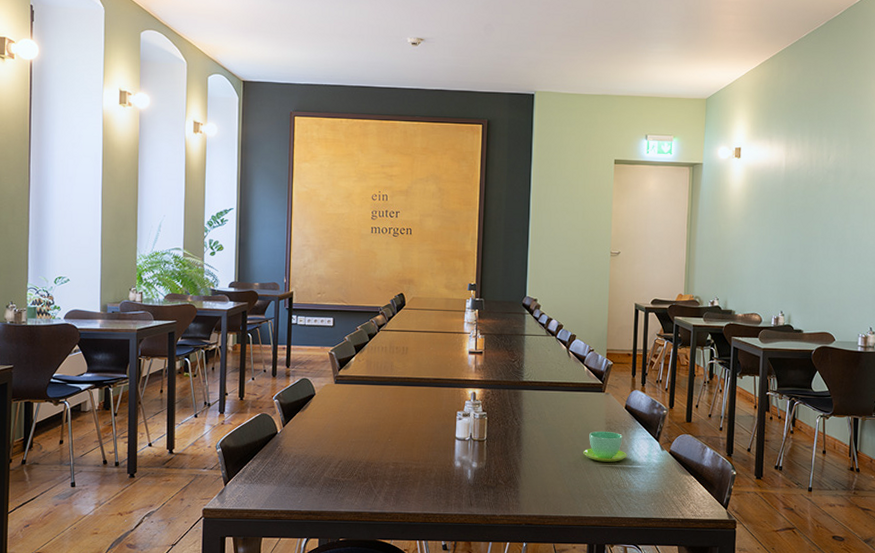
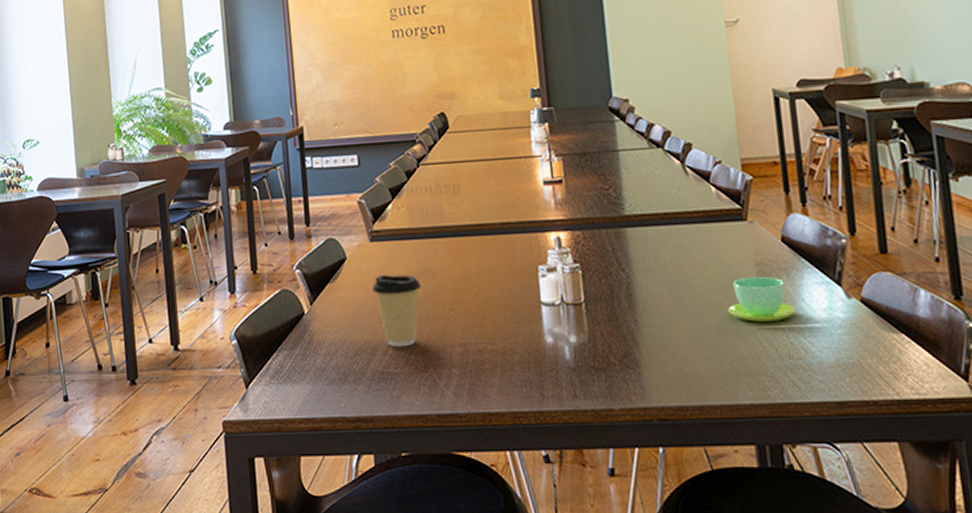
coffee cup: none [332,408,369,463] -> present [372,274,421,348]

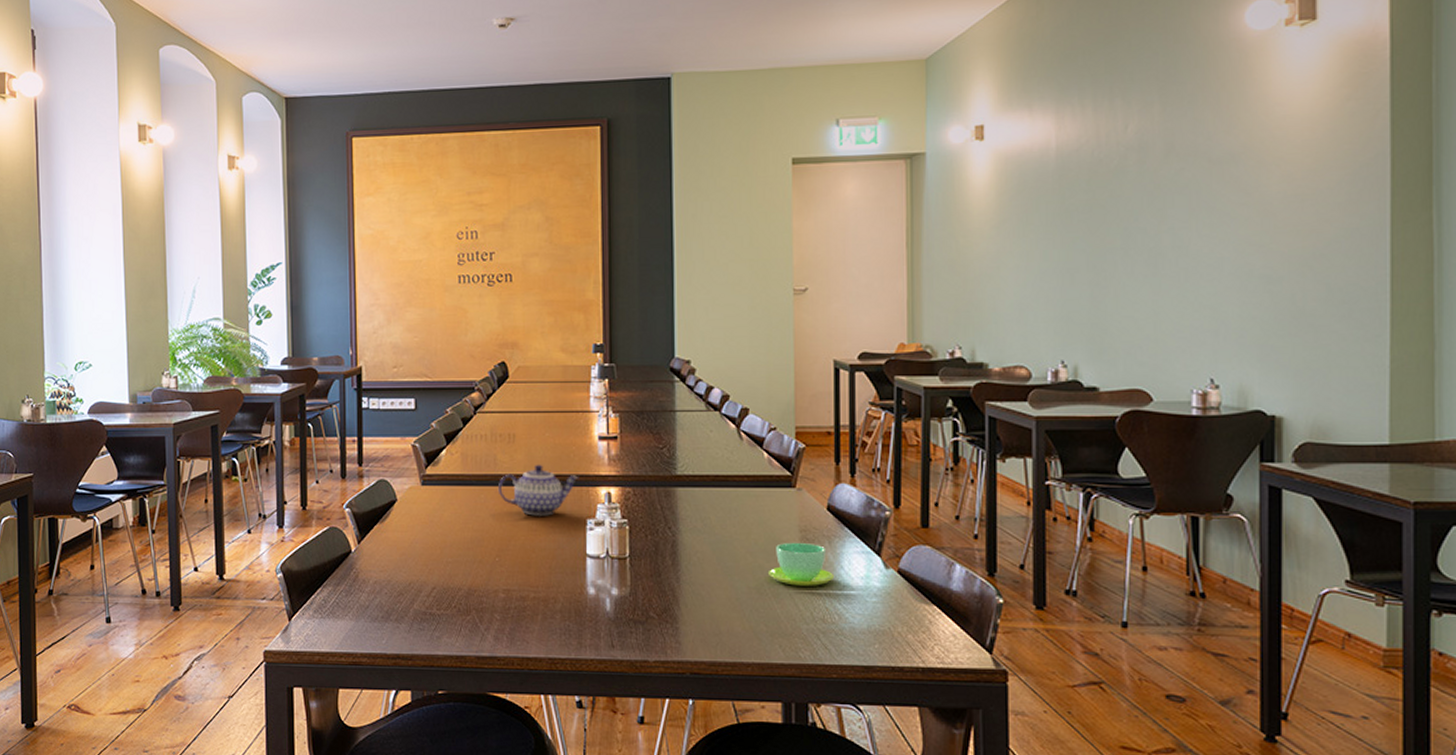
coffee cup: present [372,274,421,348] -> none [421,518,469,590]
teapot: none [446,212,528,266] -> present [497,464,579,516]

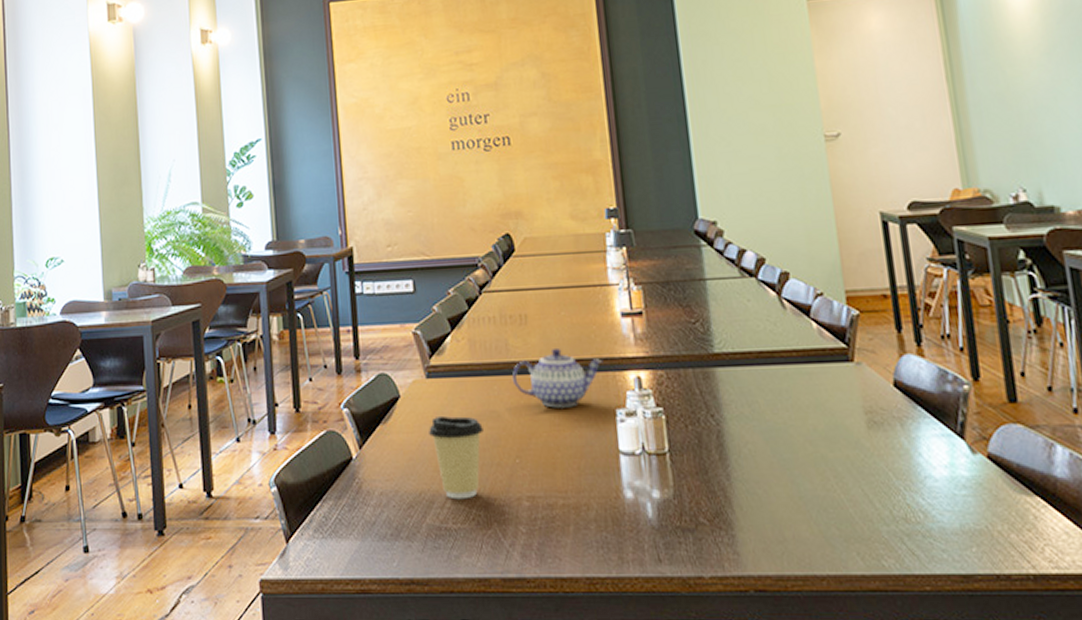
coffee cup: none [421,518,469,590] -> present [429,415,483,500]
cup: present [767,542,835,586] -> none [832,426,913,479]

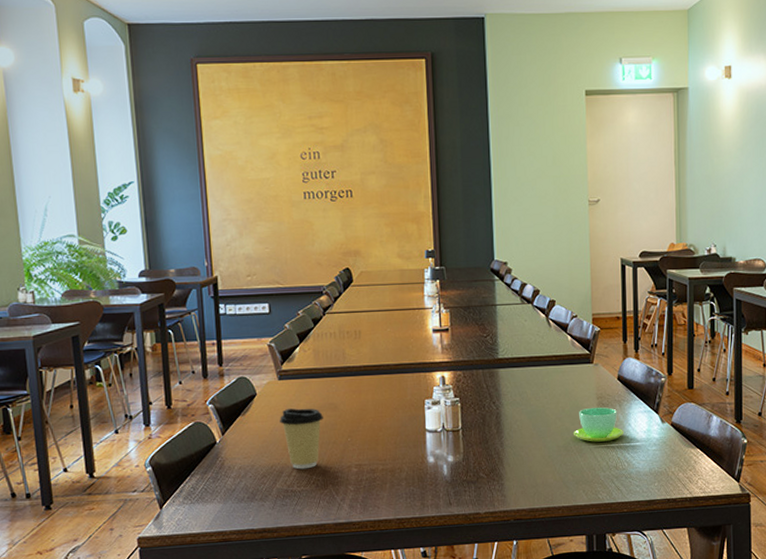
teapot: present [511,347,604,408] -> none [347,355,418,400]
cup: none [832,426,913,479] -> present [573,407,624,442]

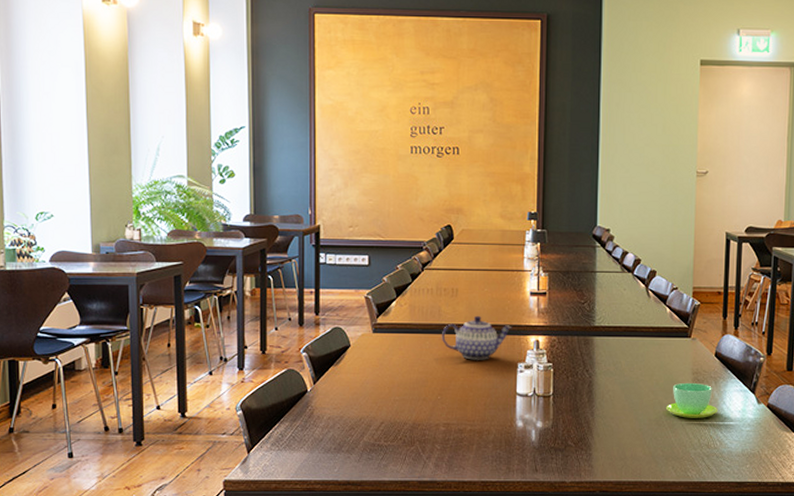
coffee cup: present [280,408,323,470] -> none [372,361,415,424]
teapot: none [347,355,418,400] -> present [441,315,513,360]

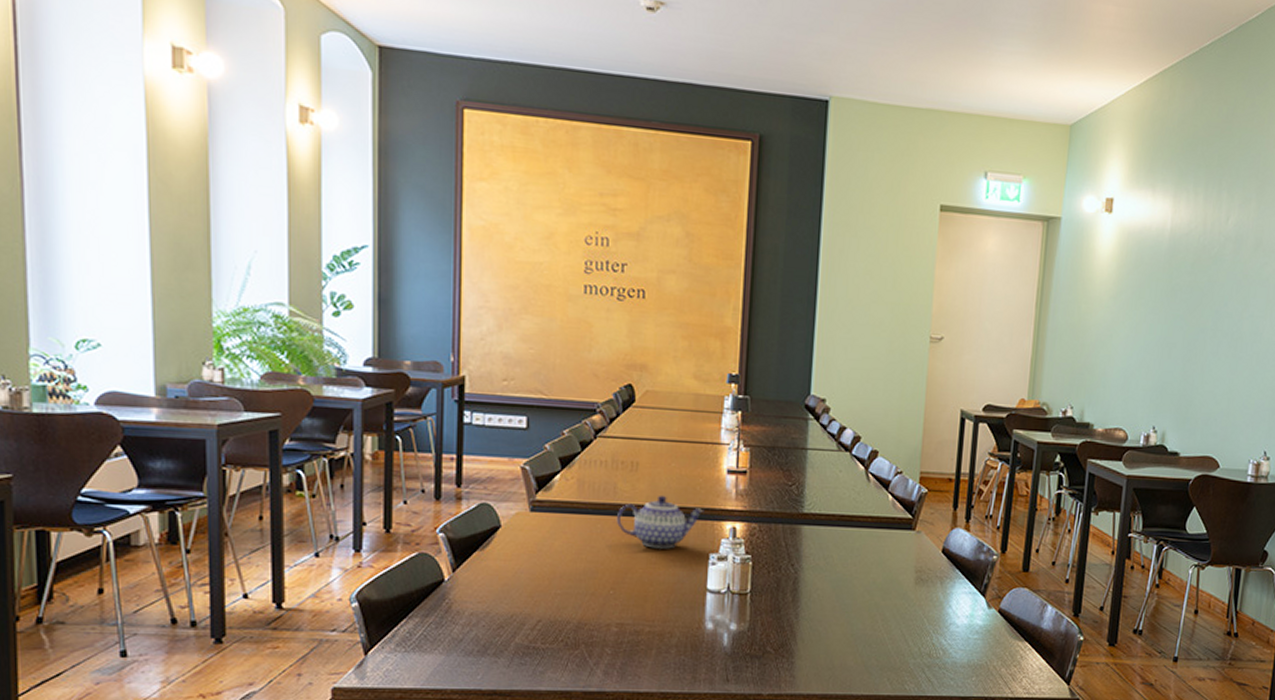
cup: present [665,382,719,418] -> none [882,582,943,624]

